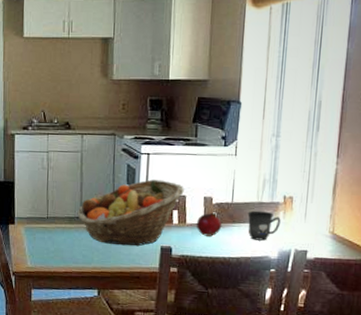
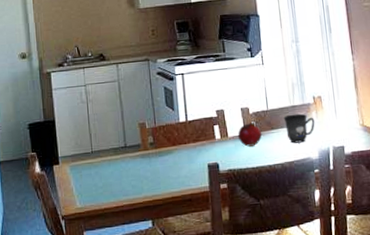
fruit basket: present [77,179,184,247] -> none [121,97,221,170]

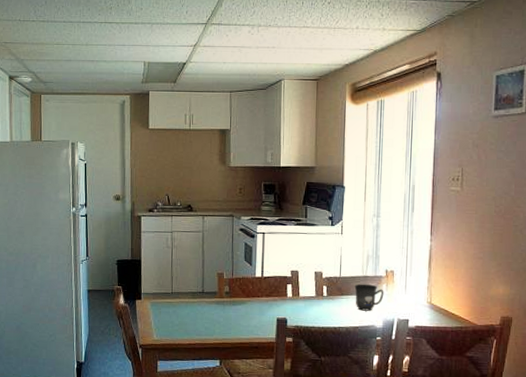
fruit: present [237,121,262,147] -> none [308,285,332,308]

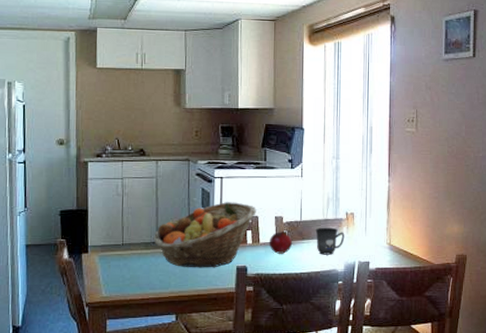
fruit basket: none [199,256,297,319] -> present [153,202,256,268]
fruit: none [308,285,332,308] -> present [269,230,293,254]

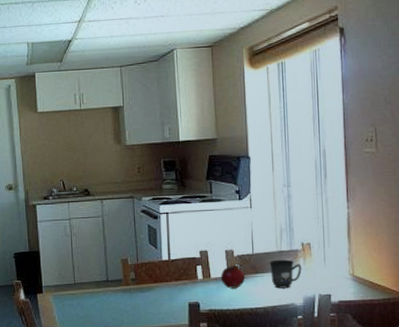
fruit basket: present [153,202,256,268] -> none [103,237,205,305]

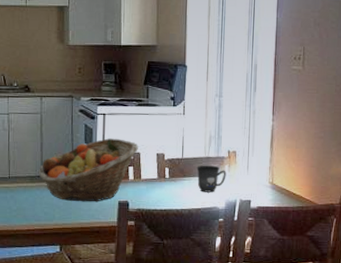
fruit basket: none [103,237,205,305] -> present [38,138,138,202]
fruit: present [220,264,246,289] -> none [150,167,174,190]

